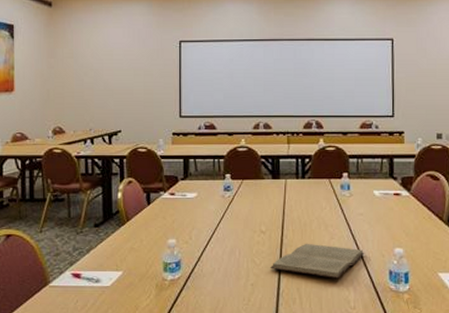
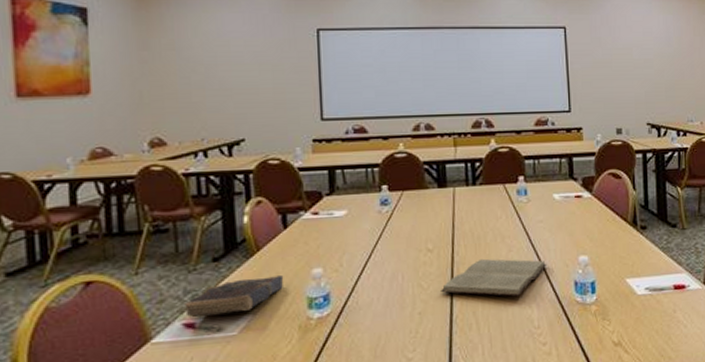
book: none [74,242,146,270] -> present [185,275,284,318]

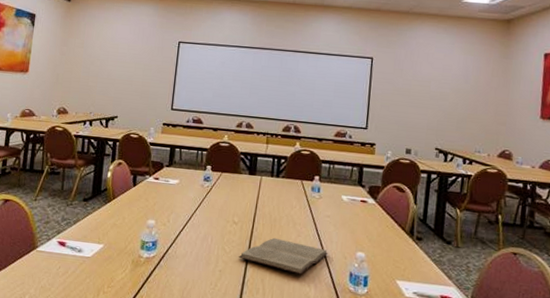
book: present [185,275,284,318] -> none [61,217,128,241]

